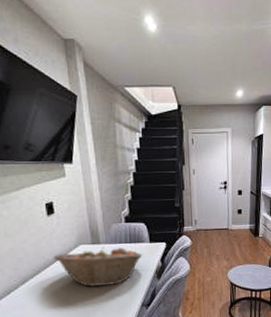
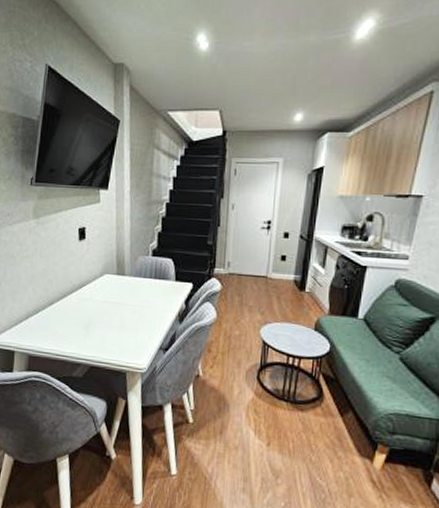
fruit basket: present [53,247,143,287] -> none [79,279,167,321]

